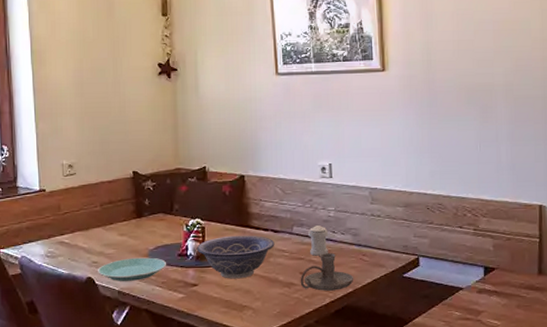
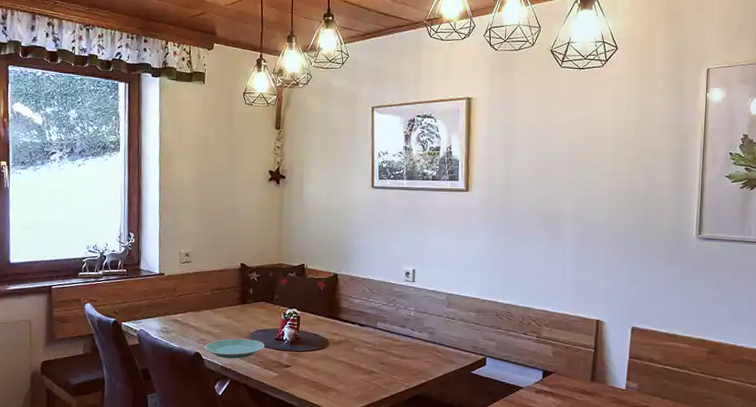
decorative bowl: present [197,235,275,279] -> none [292,325,360,364]
candle holder: present [300,253,354,291] -> none [380,347,428,381]
pepper shaker: present [308,224,328,256] -> none [390,322,407,349]

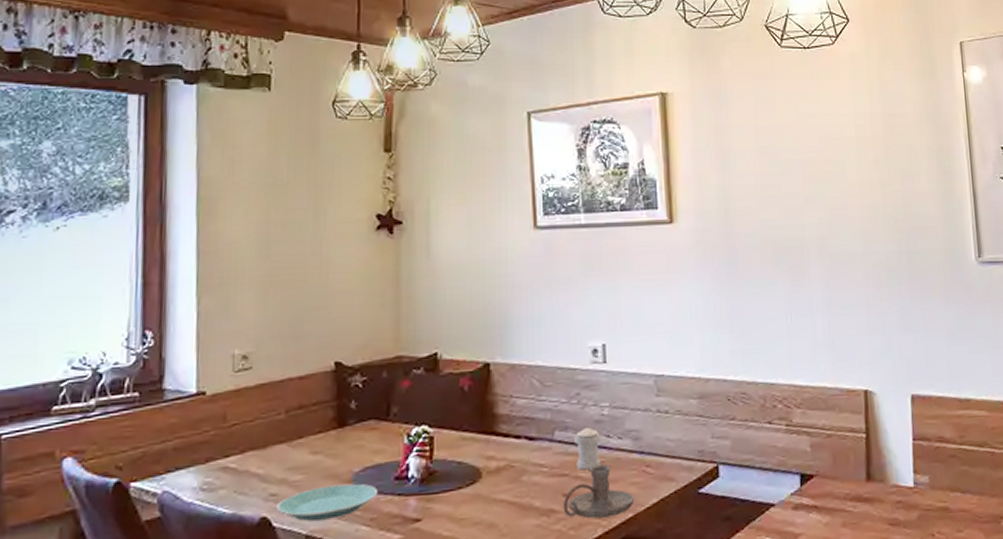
candle holder: none [380,347,428,381] -> present [563,465,635,519]
pepper shaker: none [390,322,407,349] -> present [575,426,601,471]

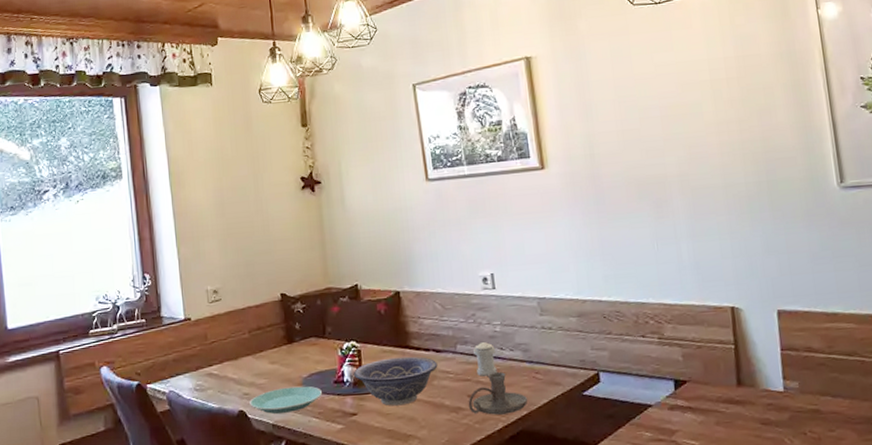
decorative bowl: none [422,445,529,509] -> present [354,356,438,406]

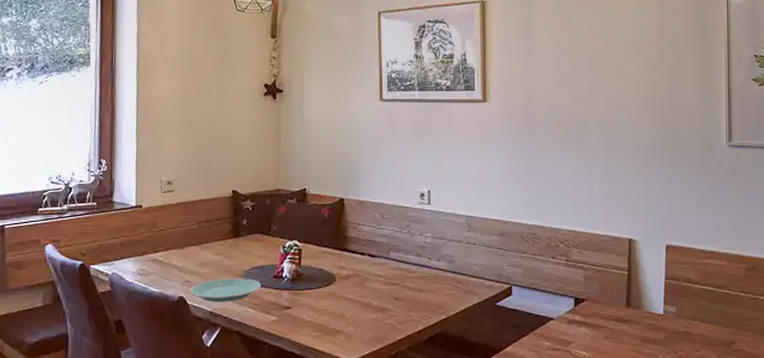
decorative bowl: present [354,356,438,406] -> none [293,258,371,303]
candle holder: present [468,372,528,415] -> none [394,279,448,317]
pepper shaker: present [473,341,497,376] -> none [405,250,424,282]

